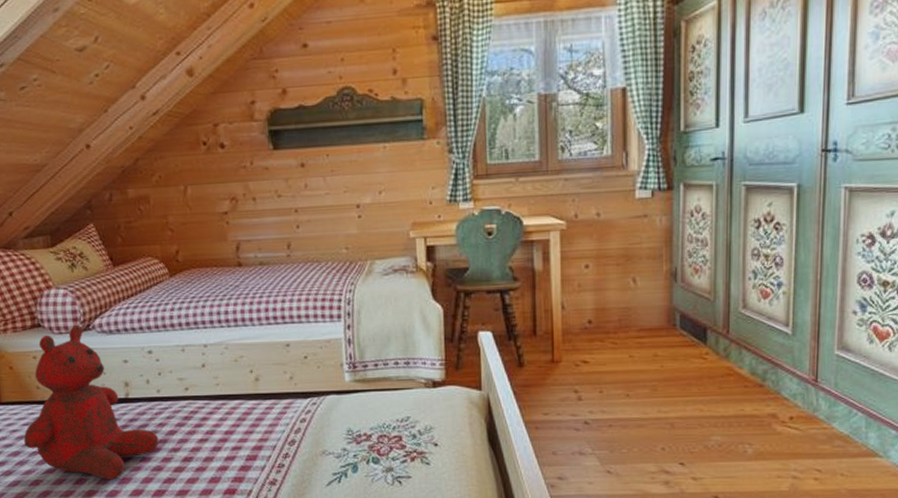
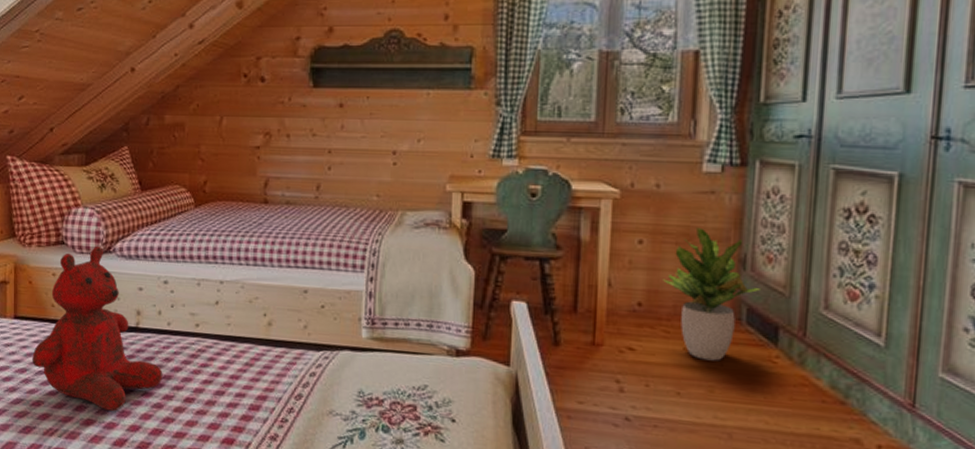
potted plant: none [608,248,690,364] -> present [663,227,760,361]

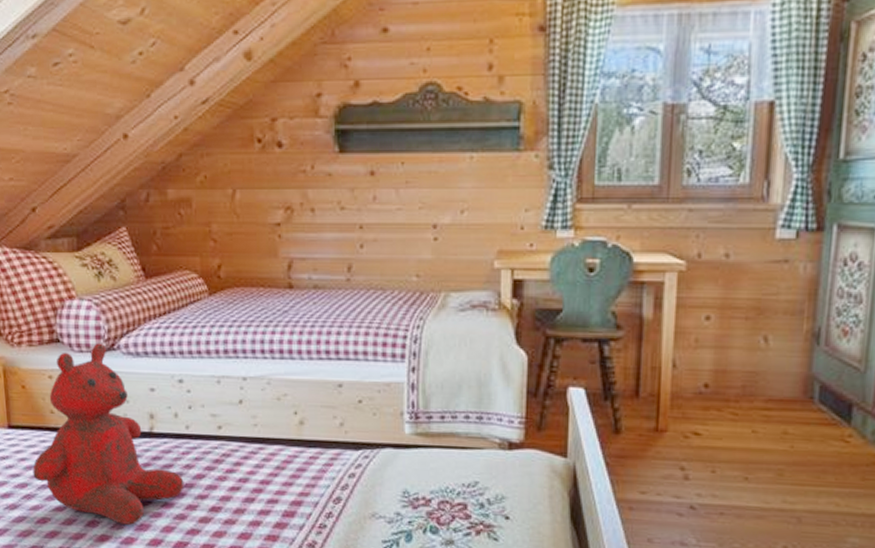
potted plant: present [663,227,760,361] -> none [731,300,834,443]

